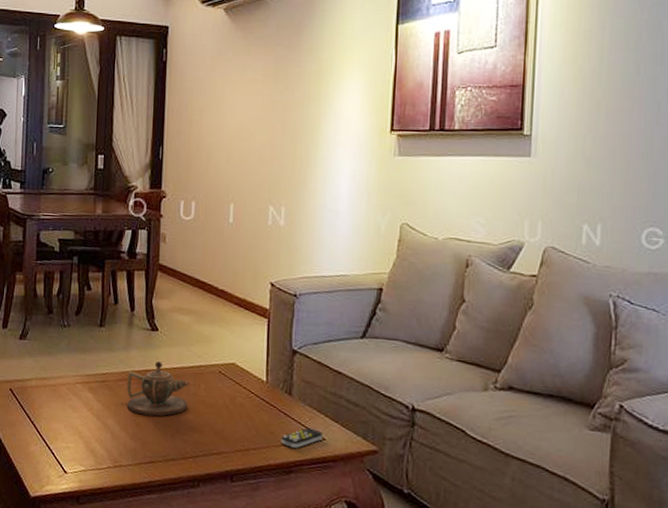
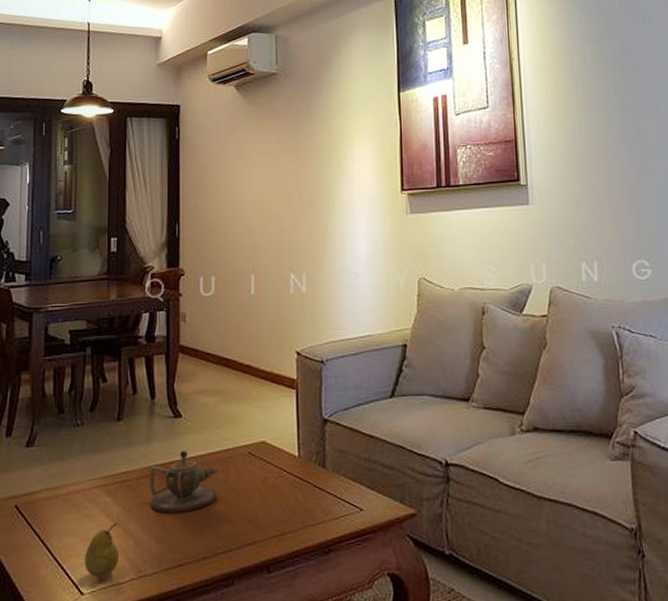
fruit: none [68,416,99,462] -> present [84,523,120,579]
remote control: present [281,428,324,448] -> none [318,500,361,524]

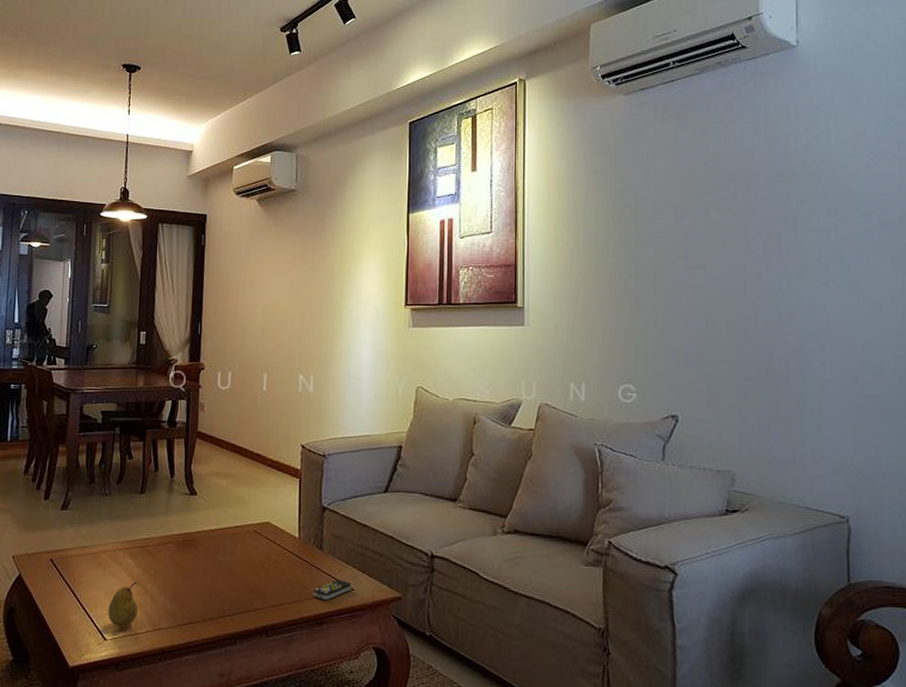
teapot: present [149,450,218,513] -> none [166,523,227,578]
remote control: none [318,500,361,524] -> present [313,579,352,600]

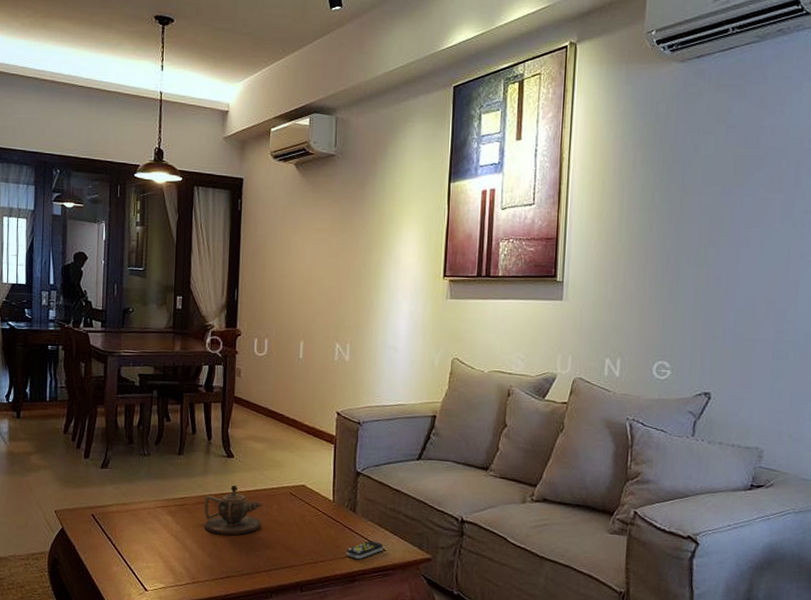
fruit: present [108,581,139,628] -> none [148,537,178,580]
teapot: none [166,523,227,578] -> present [204,485,263,536]

